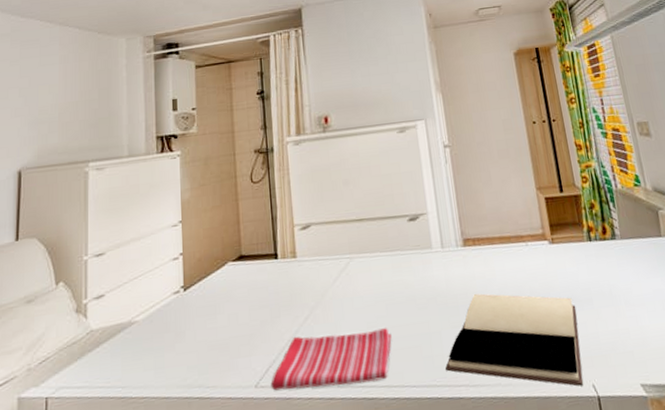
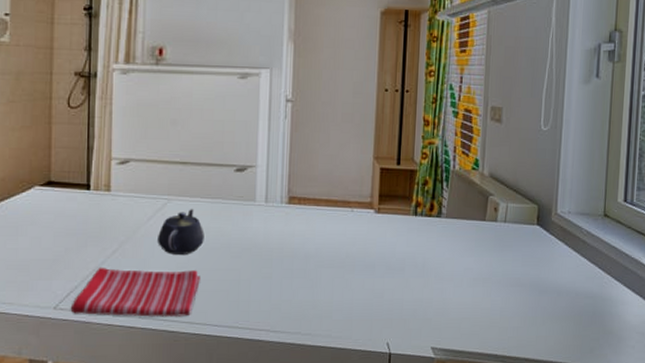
teapot: none [345,264,390,314] -> present [158,209,205,254]
book: present [445,293,584,387] -> none [250,250,388,343]

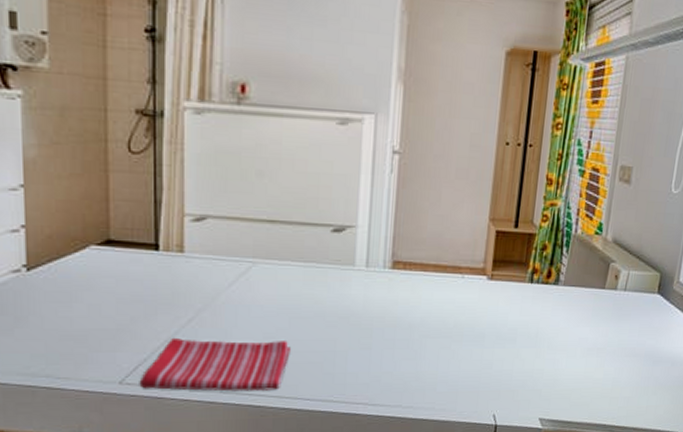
teapot: present [158,209,205,254] -> none [241,274,296,324]

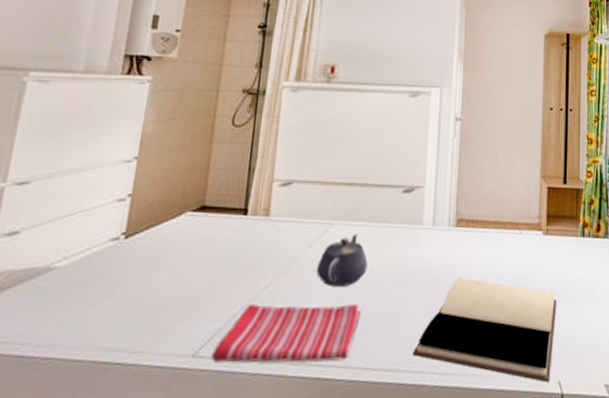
teapot: none [241,274,296,324] -> present [316,234,368,287]
book: none [346,319,498,415] -> present [413,278,557,382]

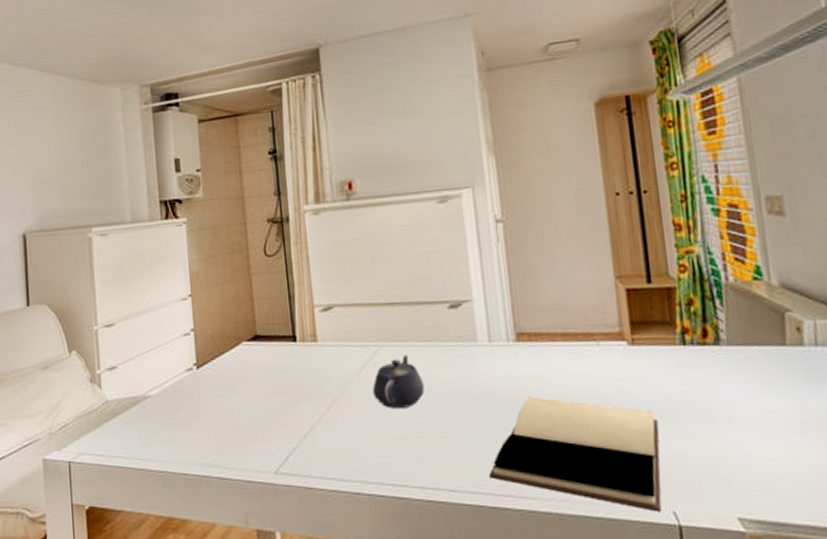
dish towel: present [211,303,361,363] -> none [291,425,427,482]

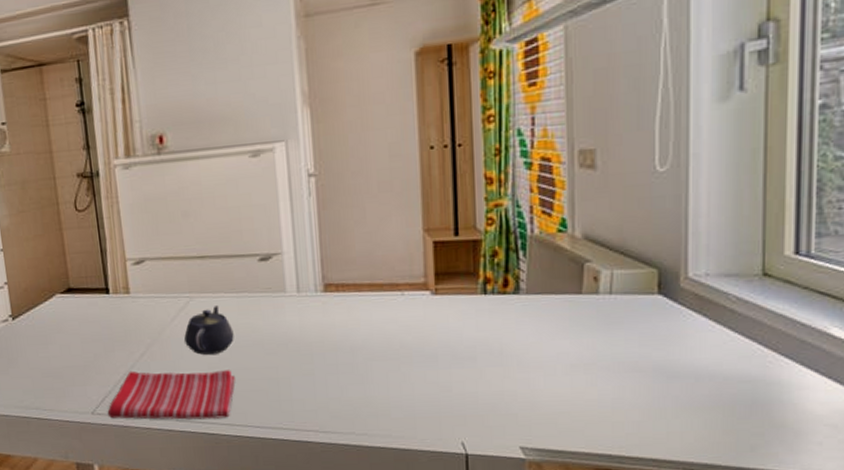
dish towel: none [291,425,427,482] -> present [107,370,235,420]
book: present [489,397,662,512] -> none [294,343,455,443]

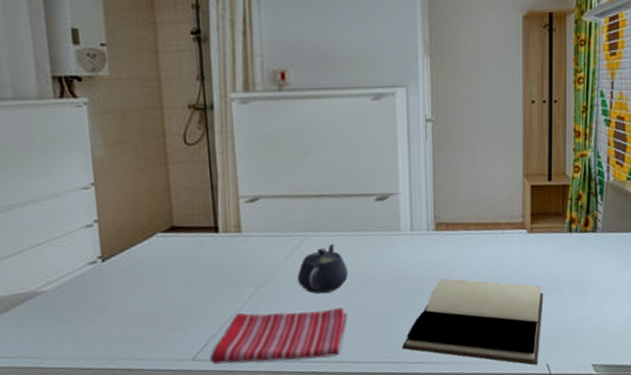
book: none [294,343,455,443] -> present [402,278,544,365]

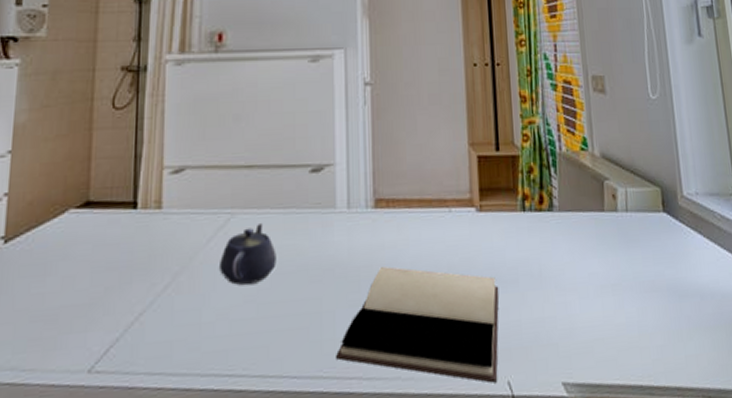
dish towel: present [210,308,347,364] -> none [109,303,273,378]

